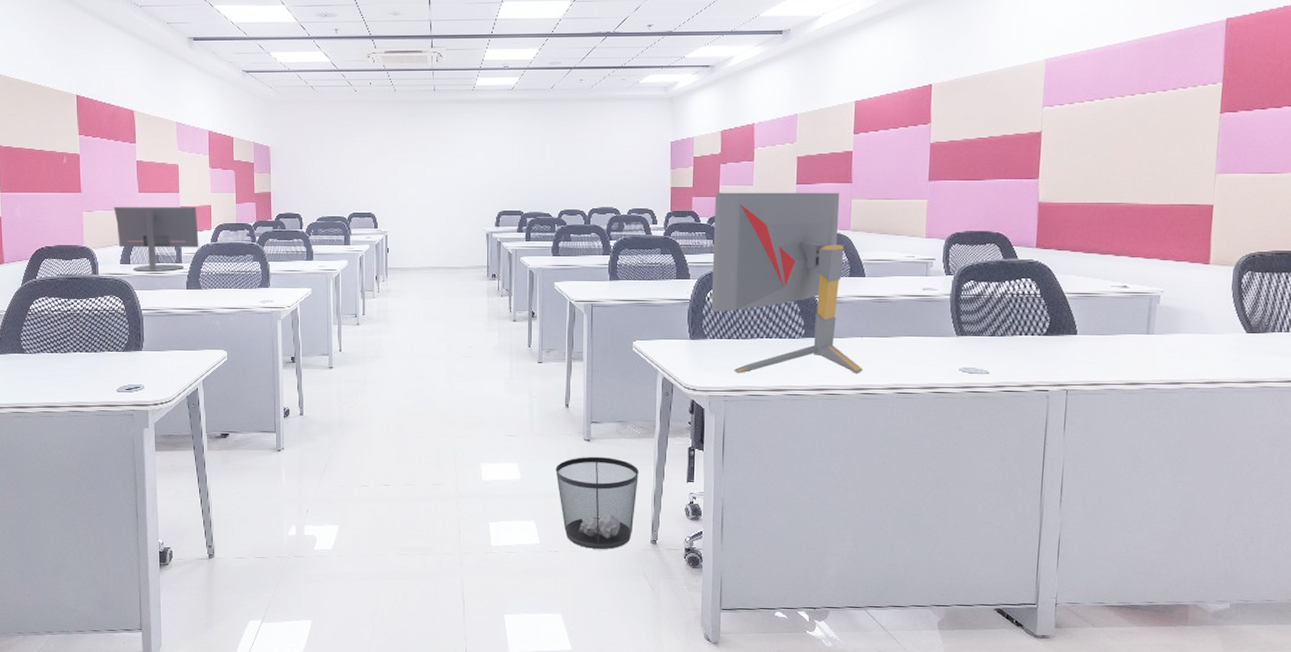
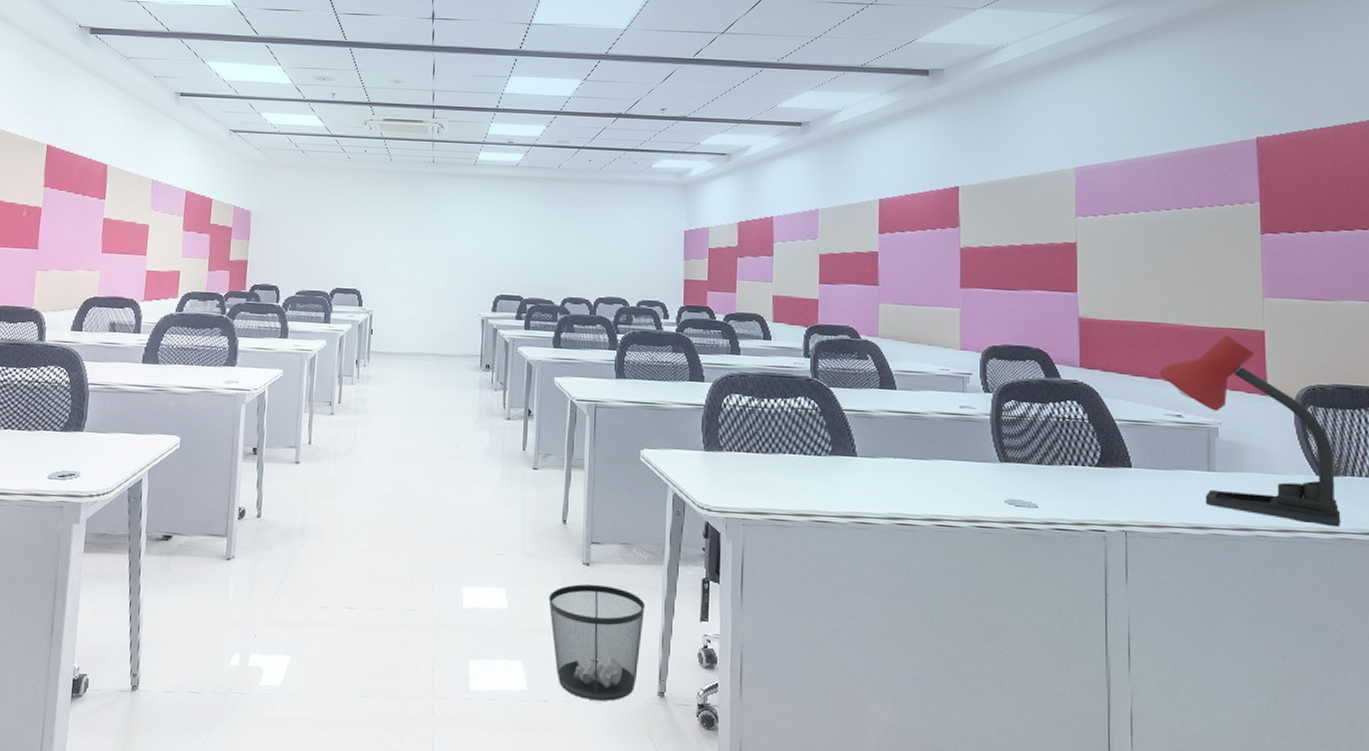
computer monitor: present [114,206,199,272] -> none [71,266,164,342]
computer monitor: present [711,192,863,374] -> none [727,287,898,500]
desk lamp: none [1109,211,1265,377] -> present [1158,335,1341,527]

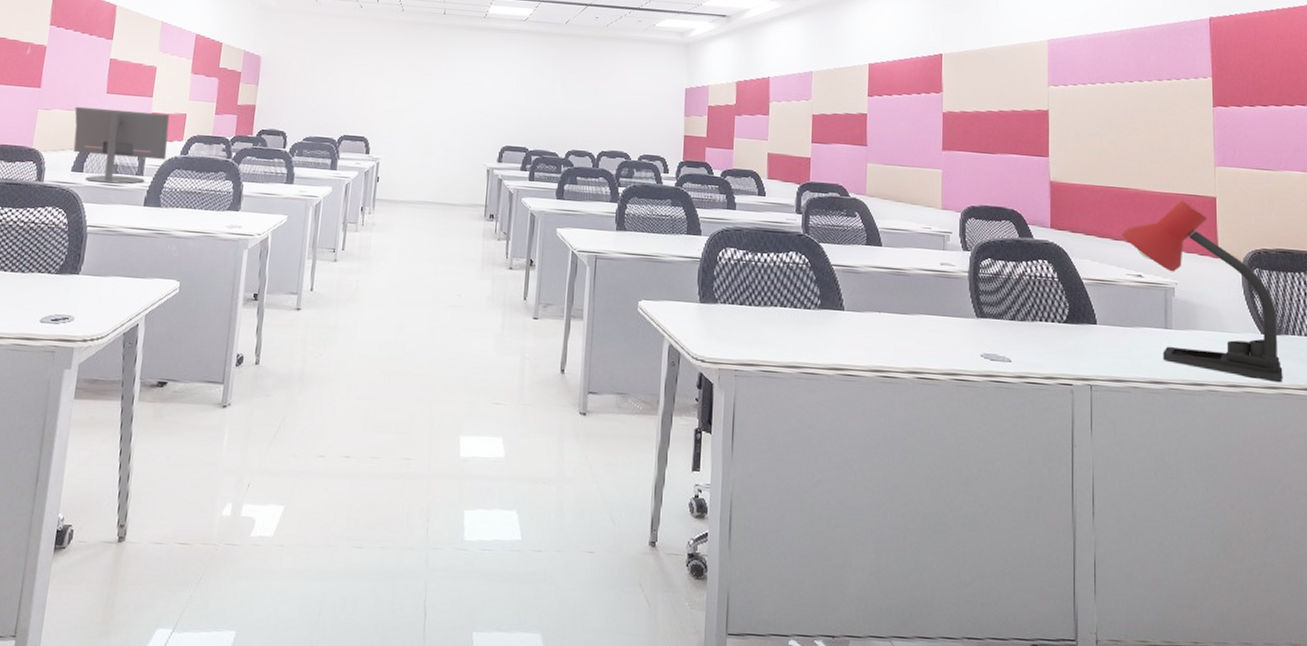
computer monitor: none [71,266,164,342] -> present [73,106,170,184]
waste bin: present [548,584,645,701] -> none [545,433,639,551]

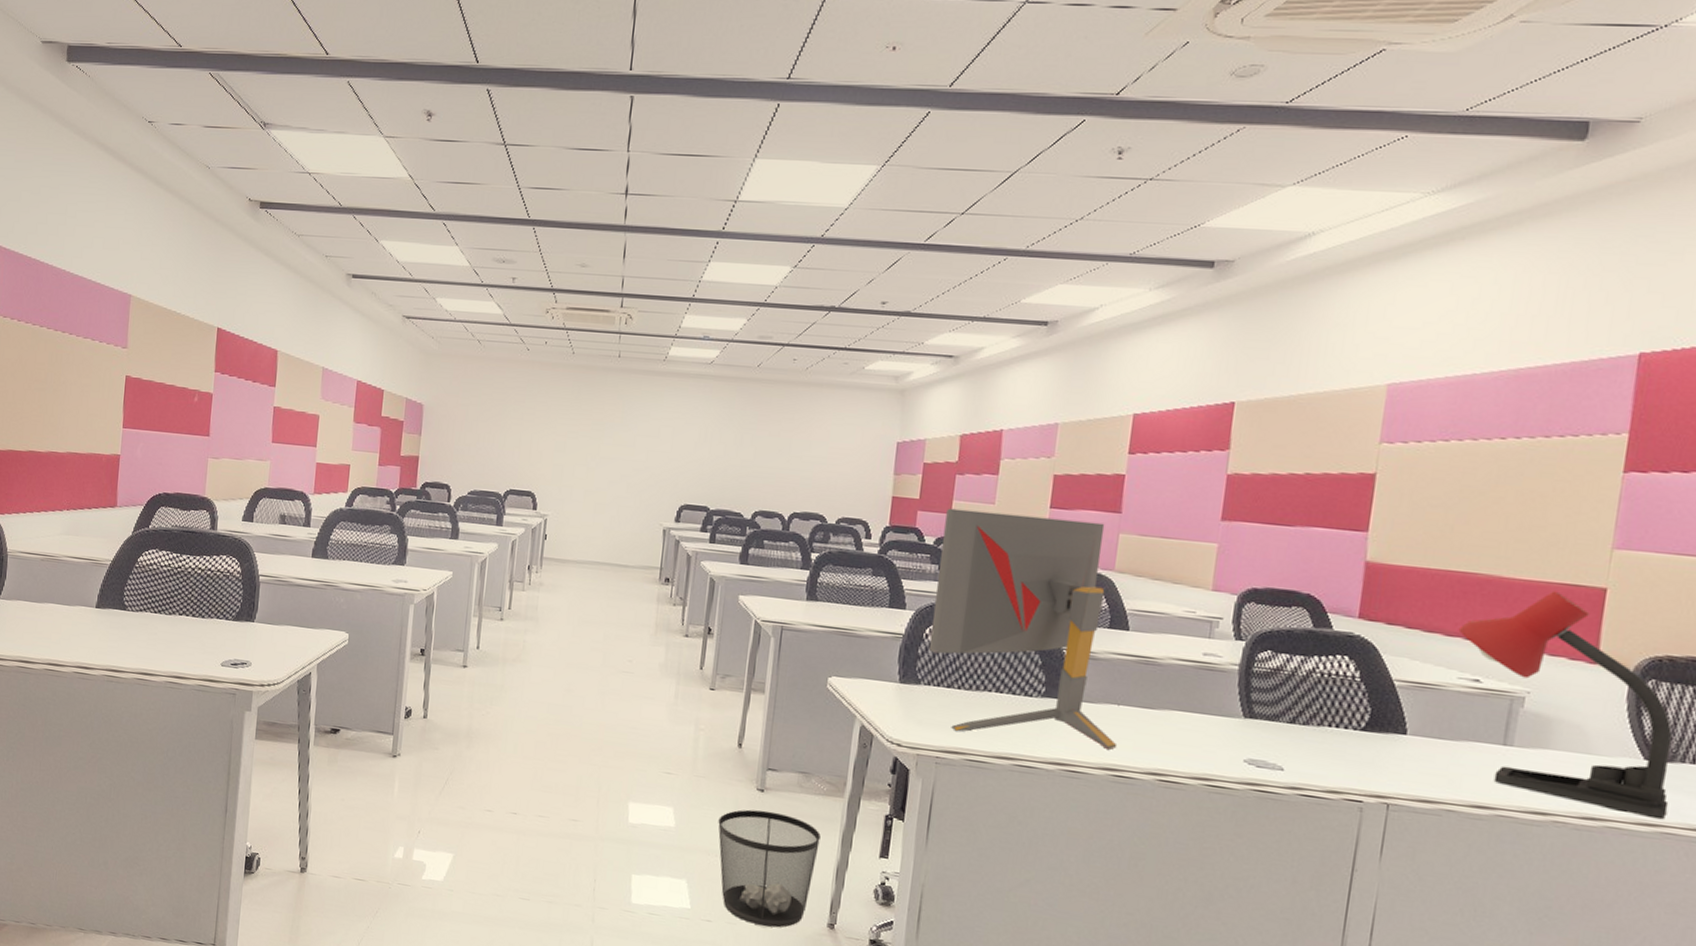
computer monitor: present [73,106,170,184] -> none [242,455,334,535]
waste bin: none [545,433,639,551] -> present [718,809,821,928]
computer monitor: none [722,144,882,353] -> present [928,508,1117,750]

